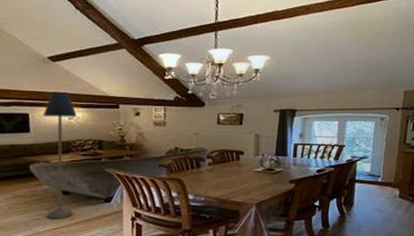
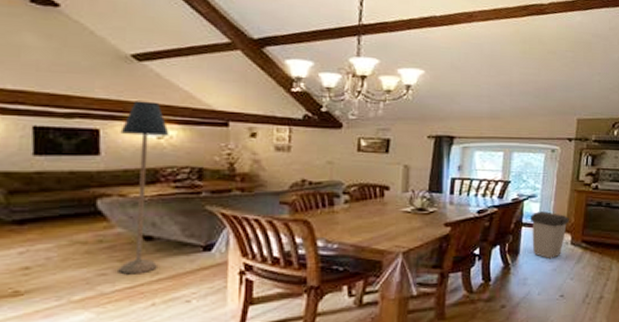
trash can: none [363,170,397,210] -> present [531,211,569,259]

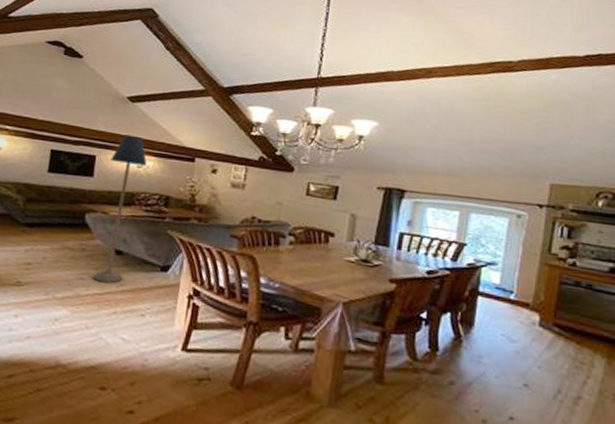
trash can: present [531,211,569,259] -> none [489,282,537,339]

